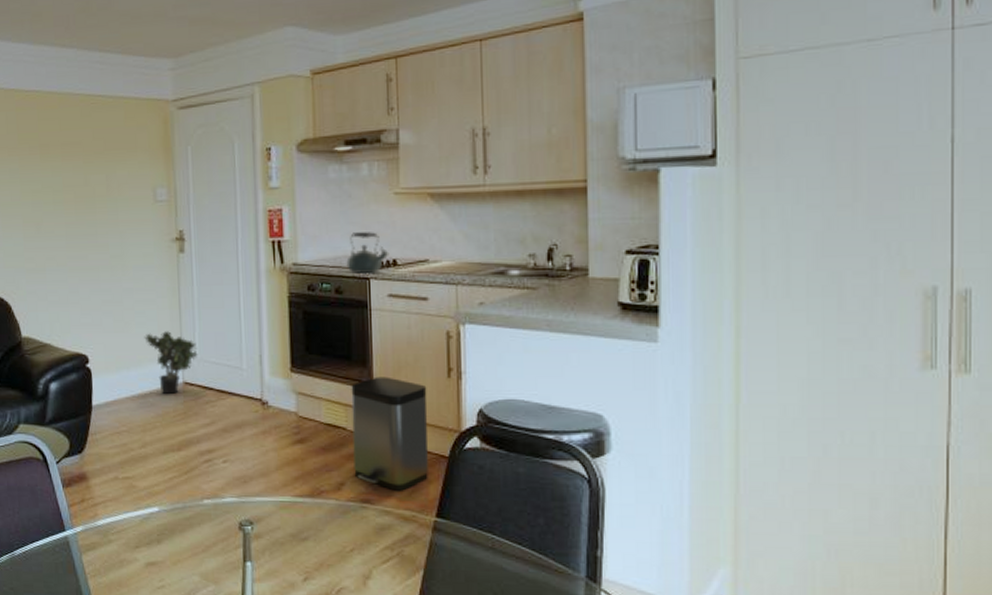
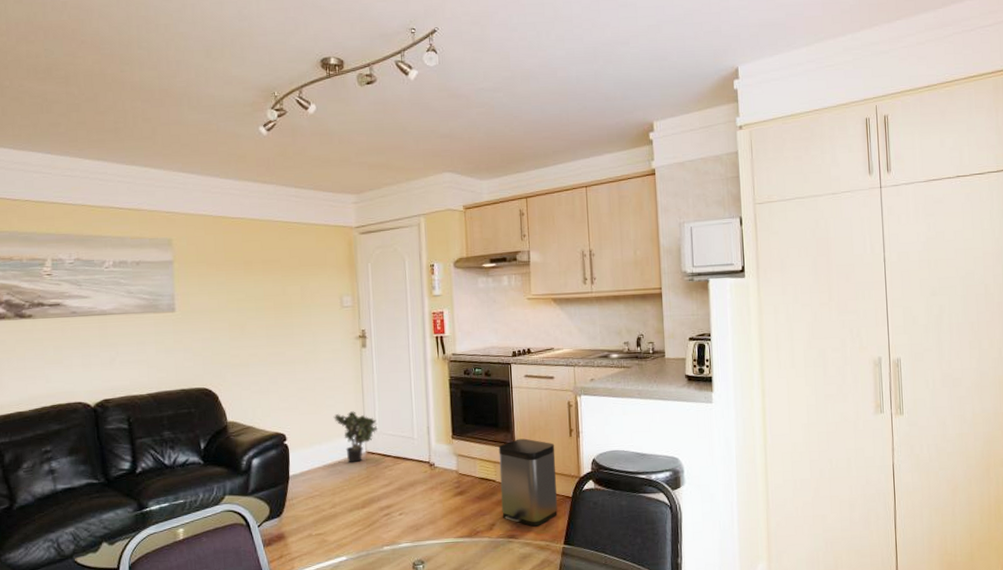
kettle: present [346,232,389,273] -> none [493,328,525,360]

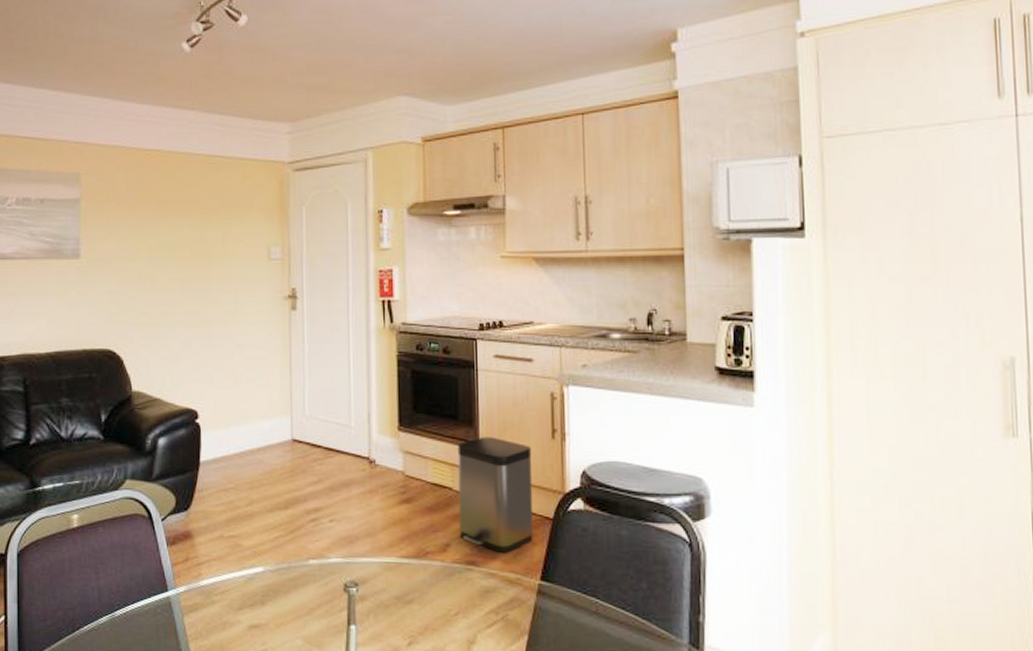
potted plant: present [333,411,378,462] -> none [254,388,307,451]

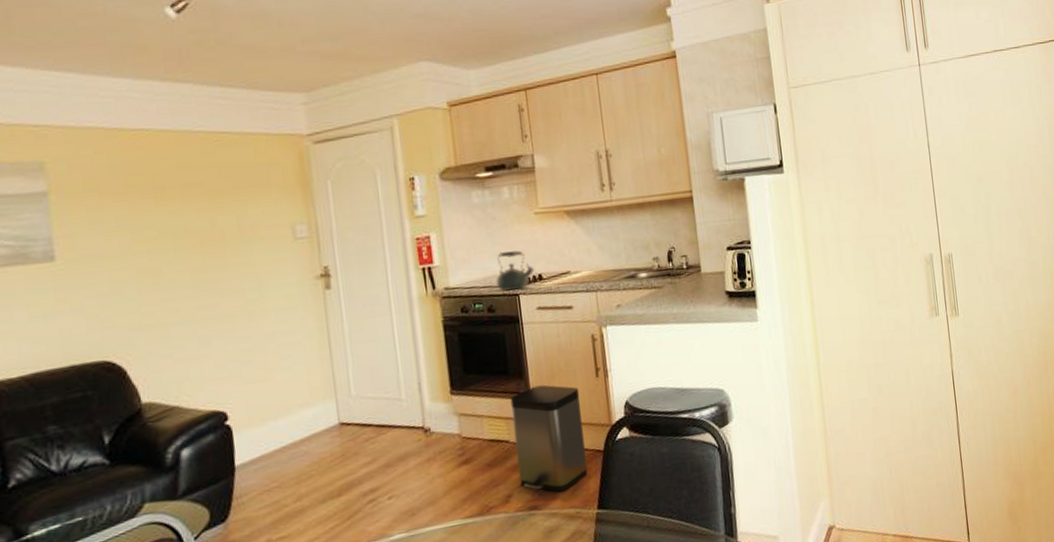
kettle: none [454,294,496,334] -> present [496,250,535,291]

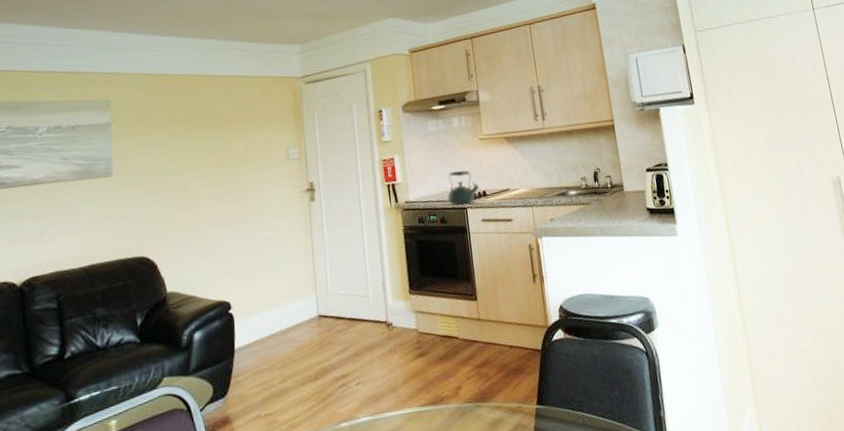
pedal bin: present [510,384,588,493] -> none [459,288,528,387]

